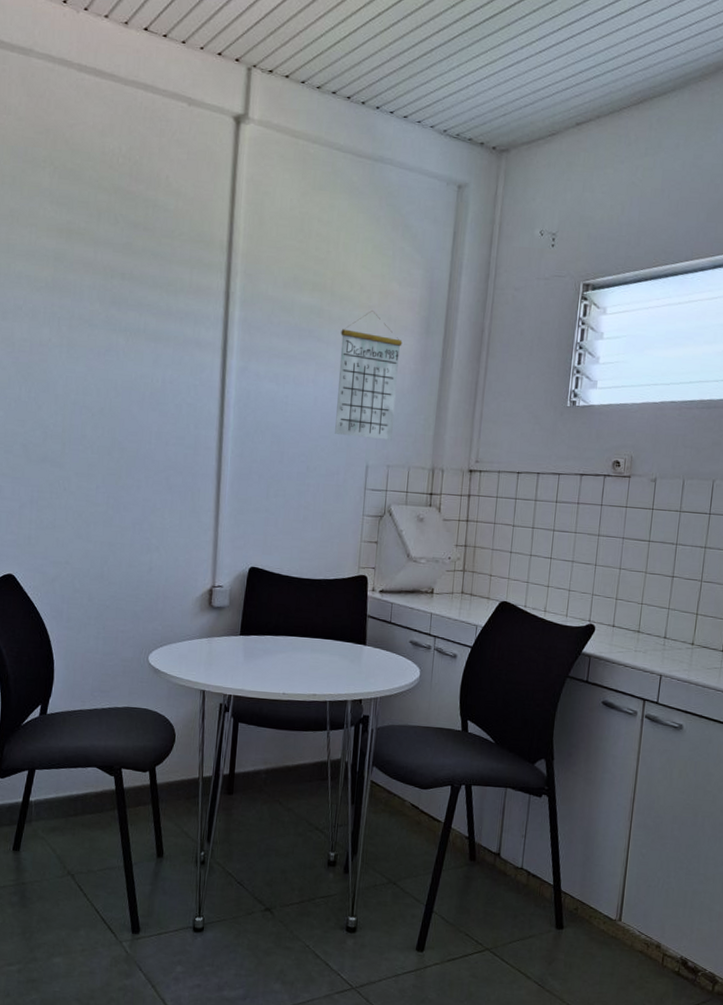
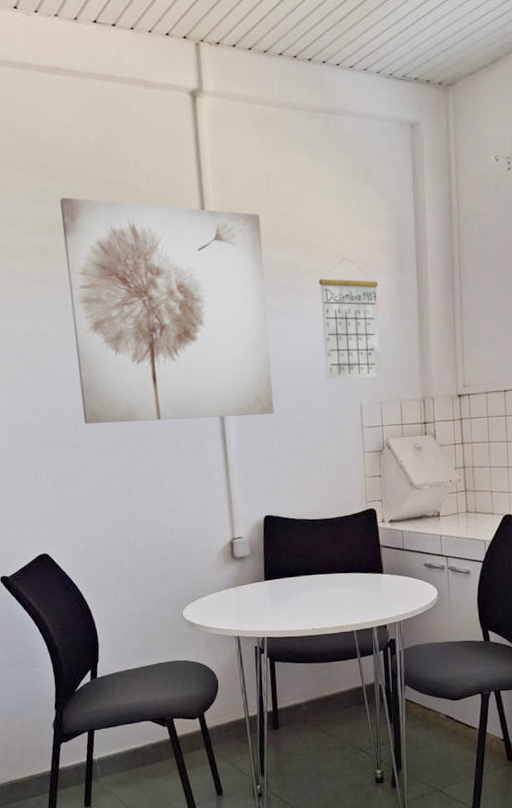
wall art: none [73,205,289,461] -> present [60,197,274,424]

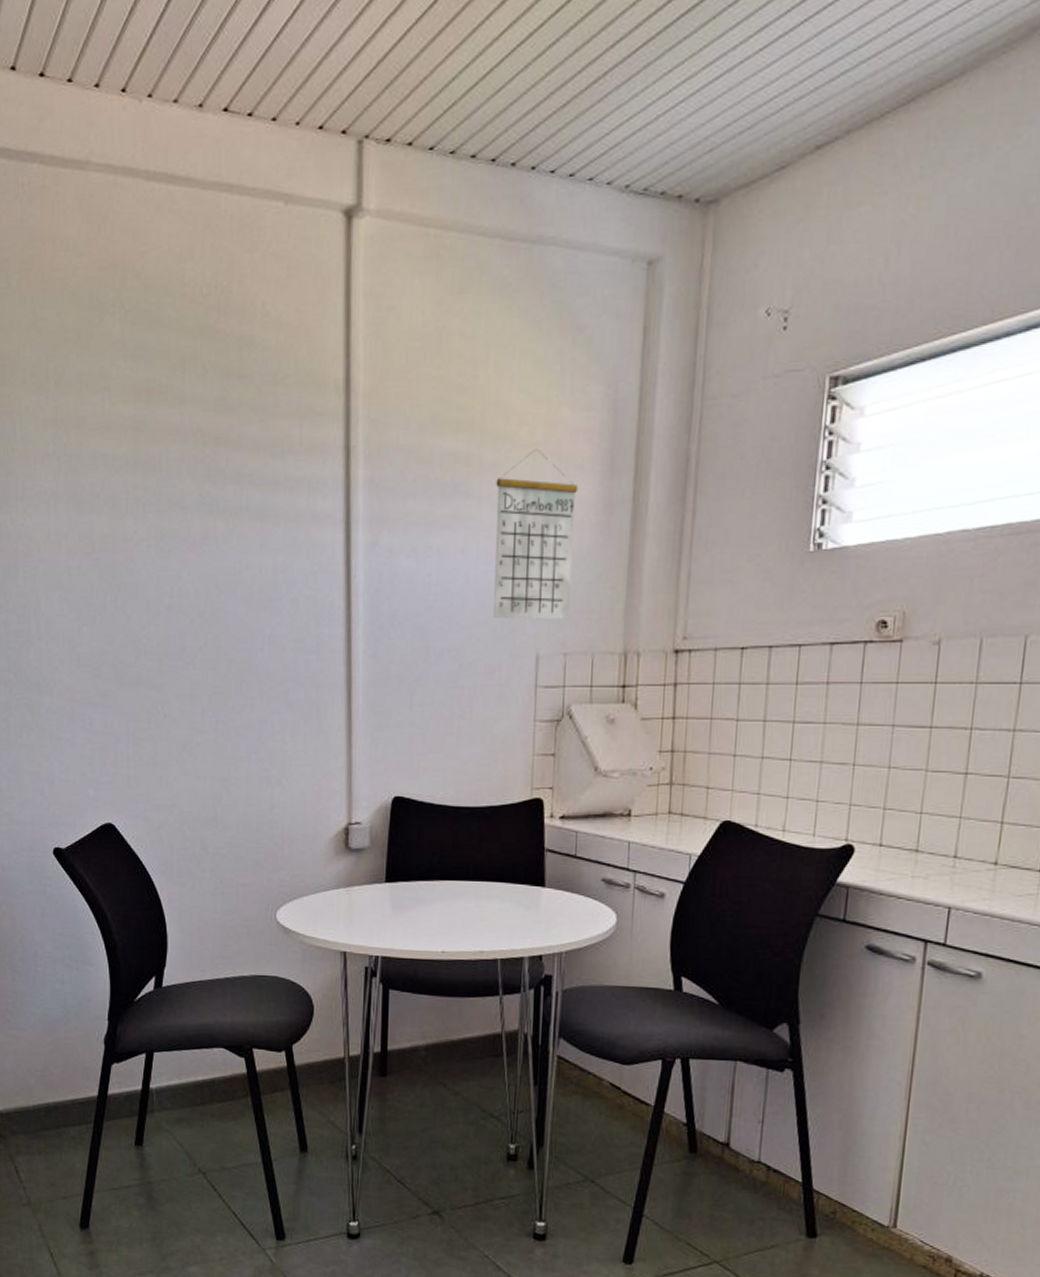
wall art: present [60,197,274,424] -> none [162,354,424,660]

